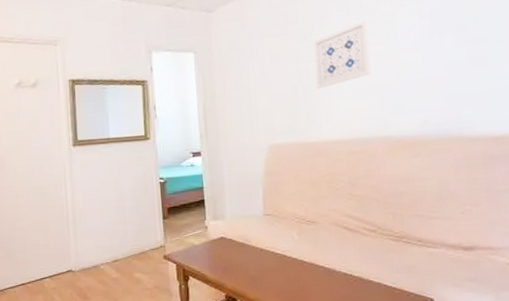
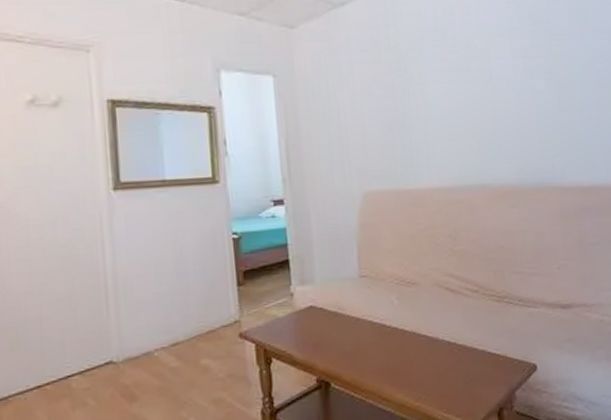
wall art: present [313,20,371,90] -> none [408,54,468,129]

